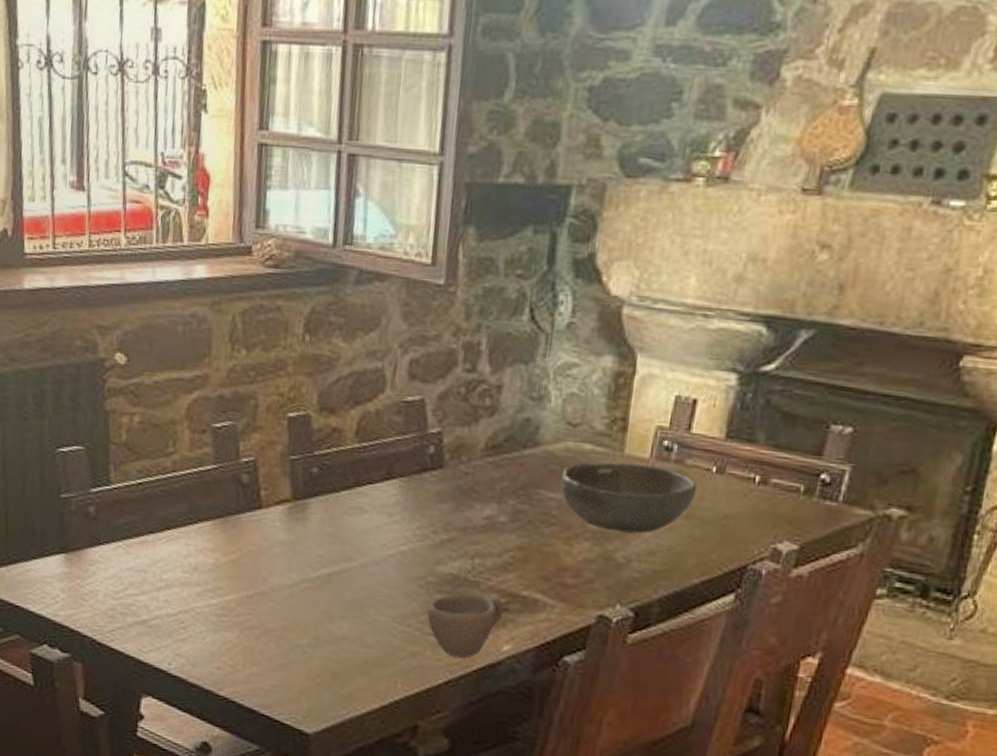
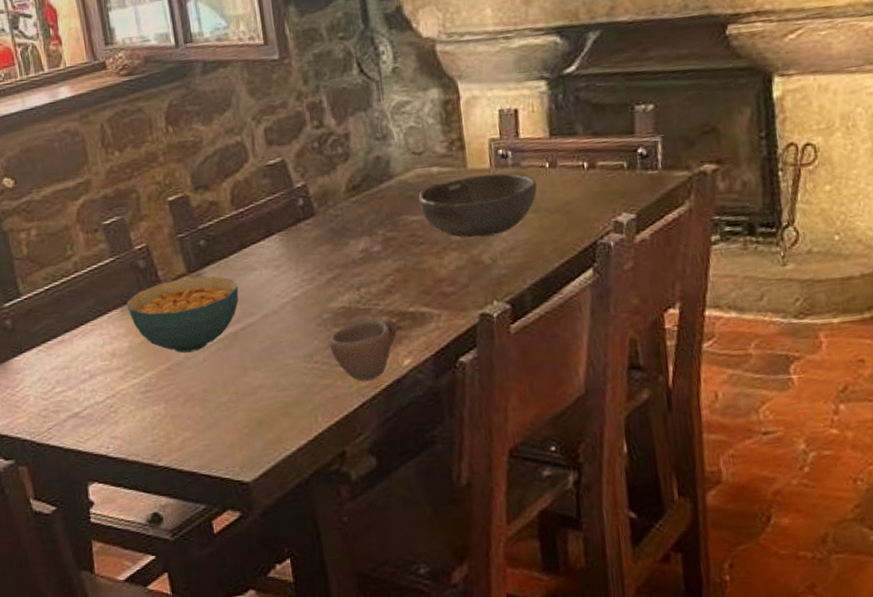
cereal bowl: none [220,503,343,585] -> present [126,276,239,353]

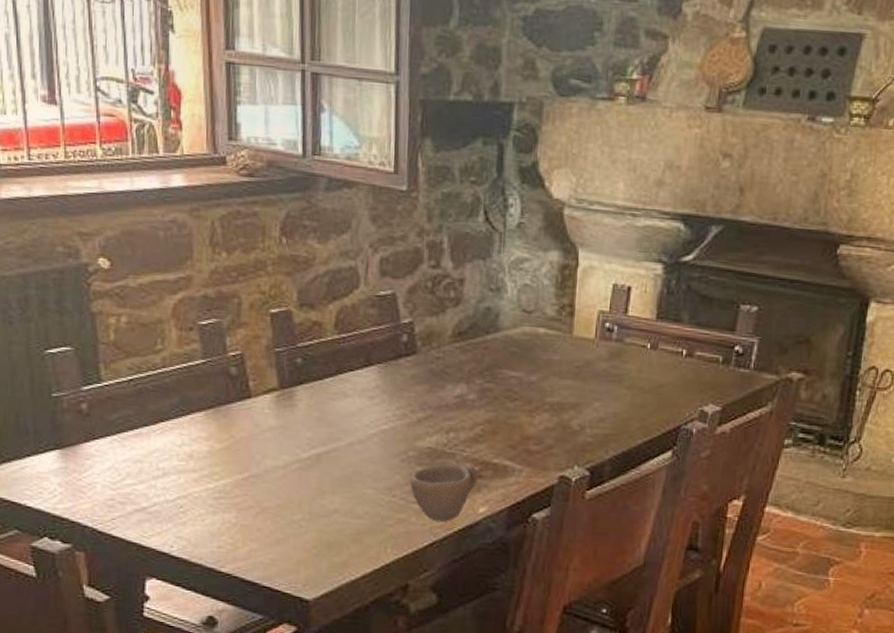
cereal bowl: present [126,276,239,353] -> none [212,392,329,467]
bowl: present [418,173,538,238] -> none [520,343,636,404]

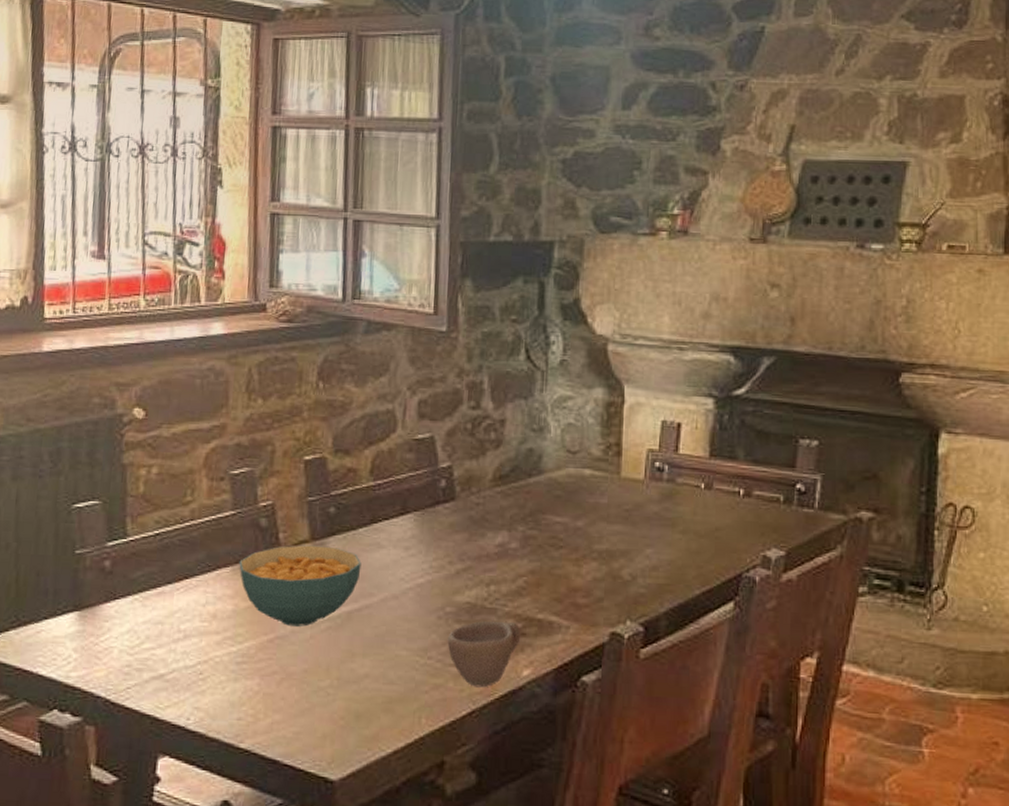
cereal bowl: none [212,392,329,467] -> present [239,545,362,627]

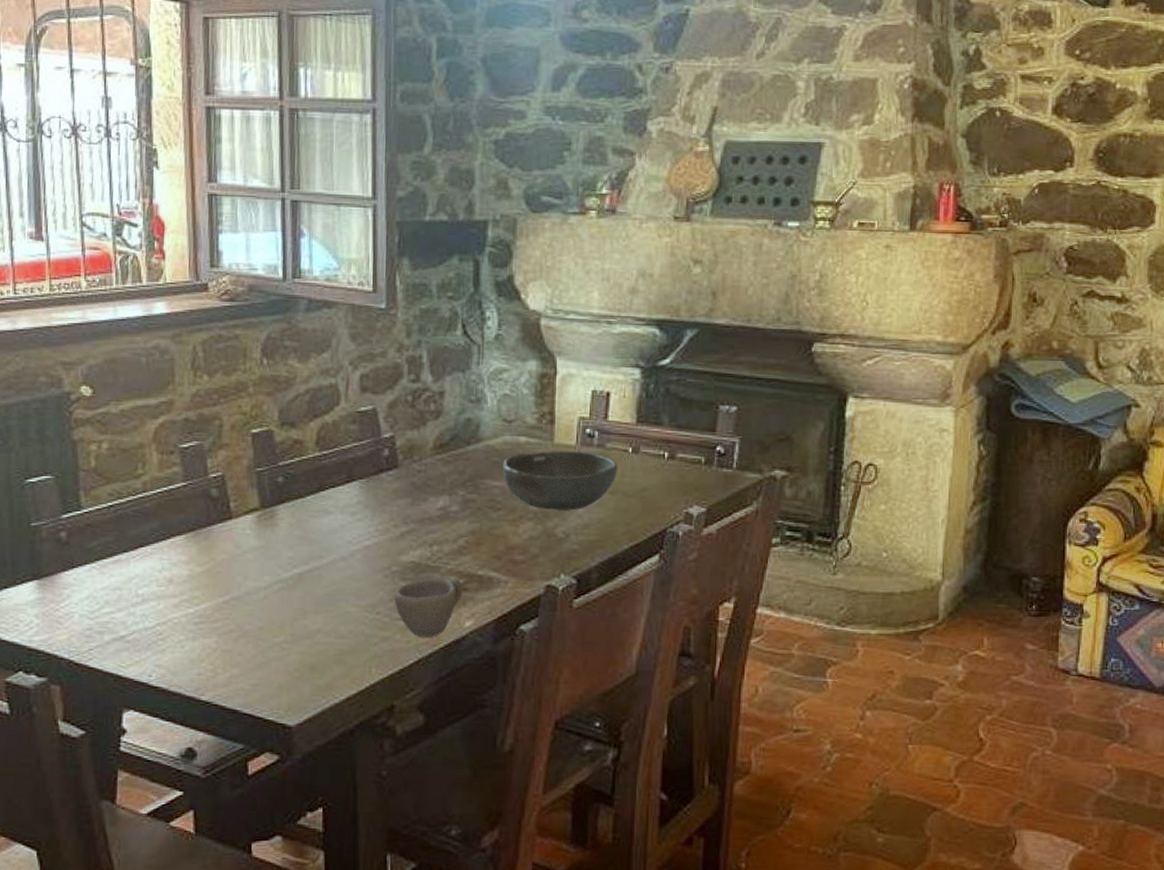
cereal bowl: present [239,545,362,627] -> none [192,513,310,588]
bowl: none [565,485,690,551] -> present [502,451,618,511]

